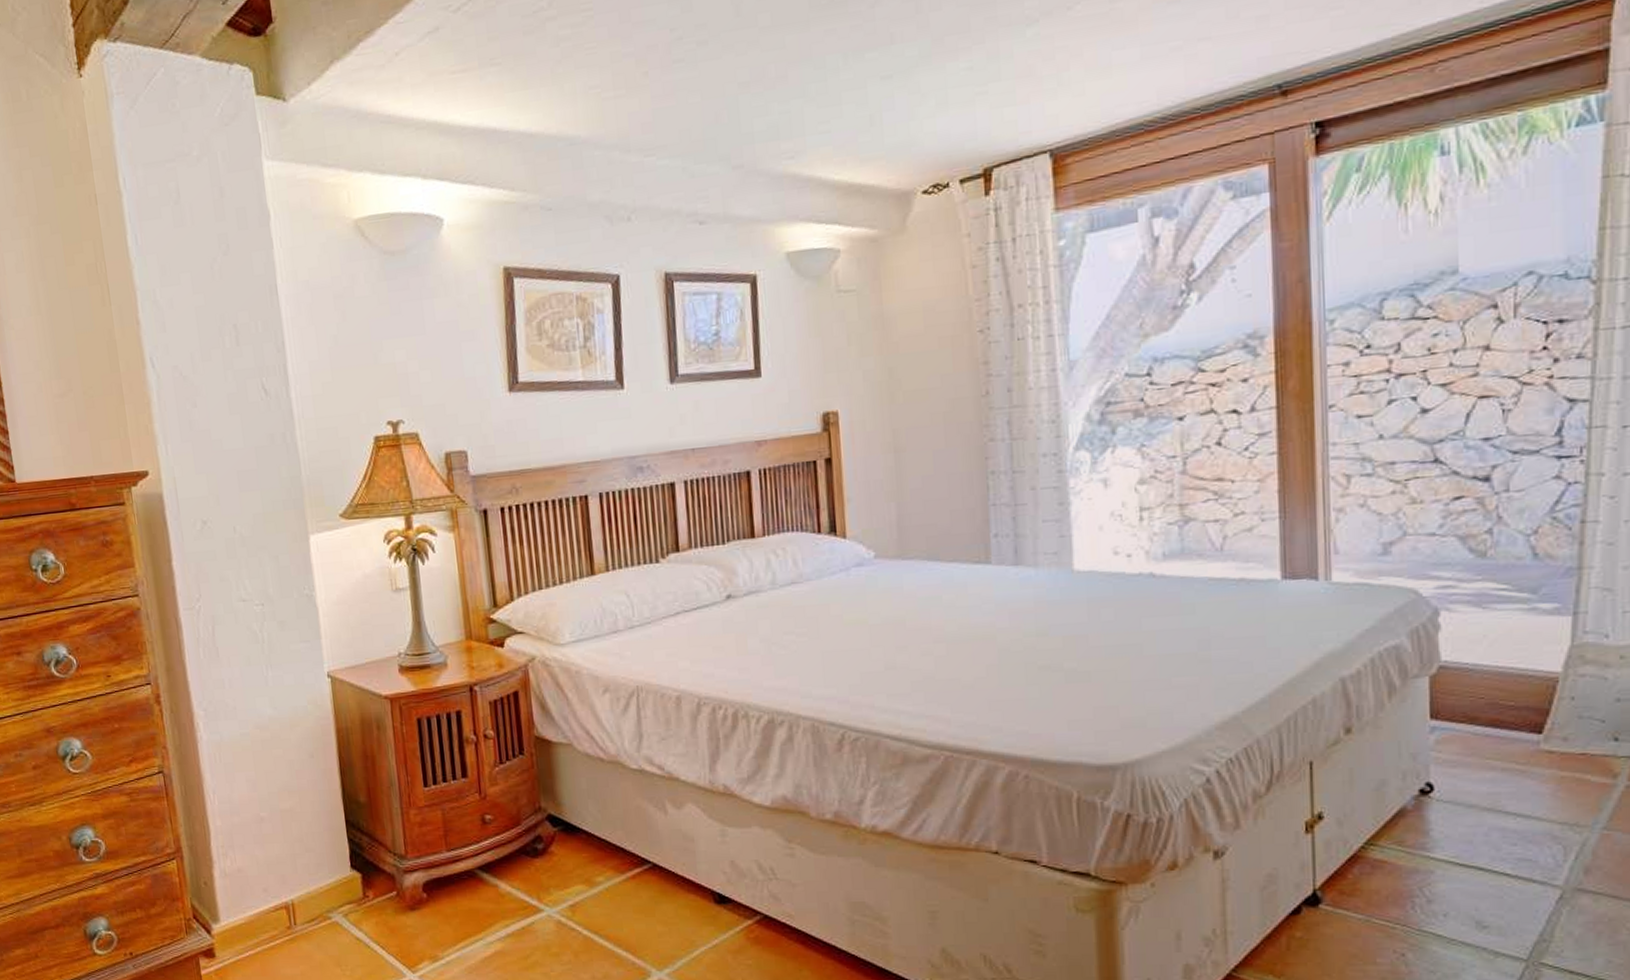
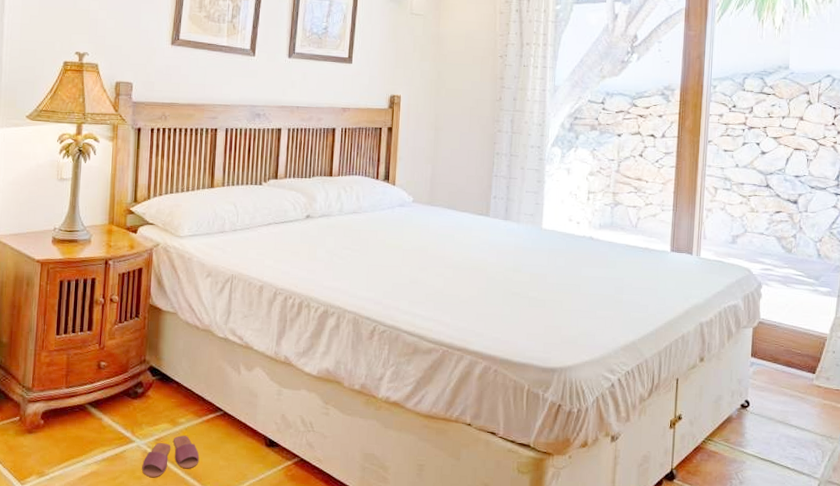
slippers: none [558,898,630,954] -> present [142,435,200,478]

